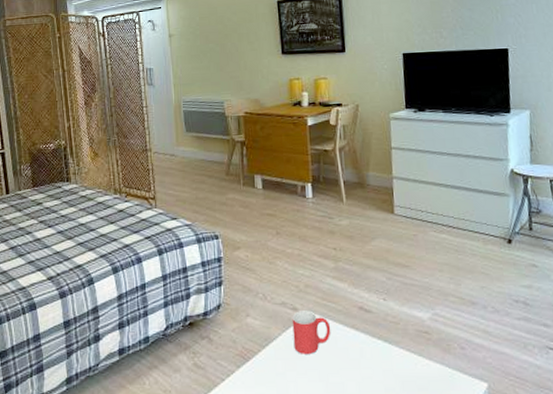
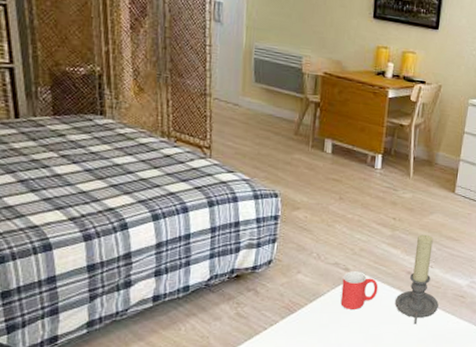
candle holder: none [351,263,401,369] -> present [394,234,439,325]

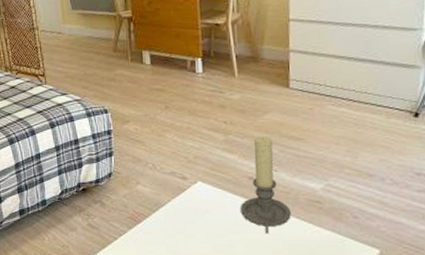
mug: present [340,271,379,309] -> none [181,180,220,219]

